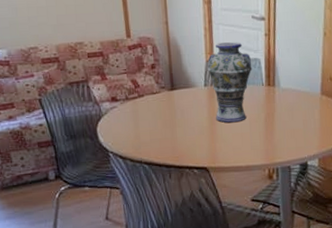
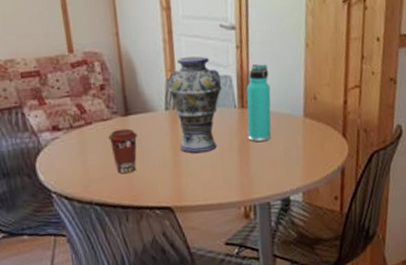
coffee cup: none [157,101,181,139] -> present [108,128,138,174]
thermos bottle: none [272,49,293,115] -> present [246,64,272,143]

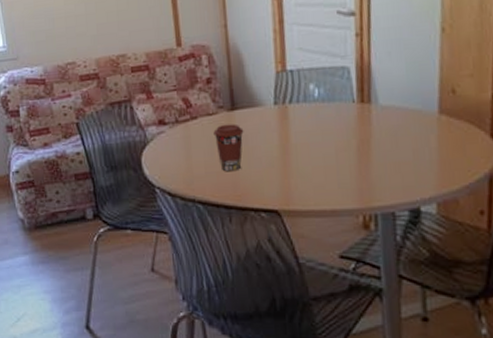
vase: present [168,56,222,154] -> none [277,46,339,153]
thermos bottle: present [246,64,272,143] -> none [367,53,398,142]

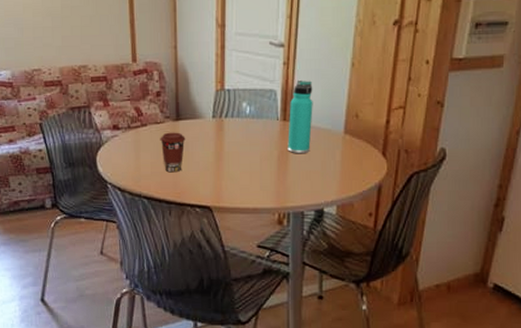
thermos bottle: none [367,53,398,142] -> present [288,80,313,154]

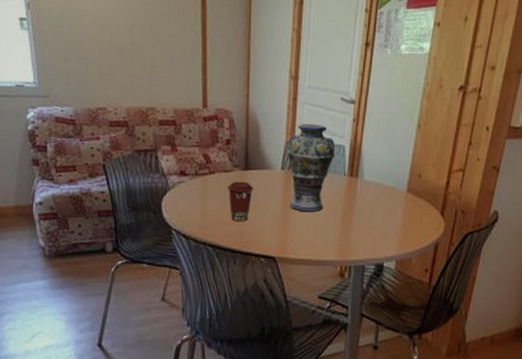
vase: none [216,70,267,160] -> present [286,124,335,213]
thermos bottle: present [288,80,313,154] -> none [353,138,380,210]

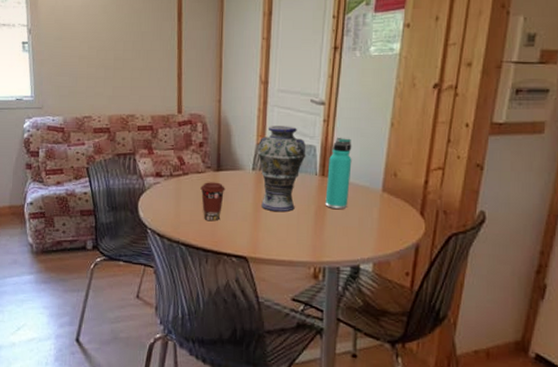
thermos bottle: none [353,138,380,210] -> present [325,138,352,210]

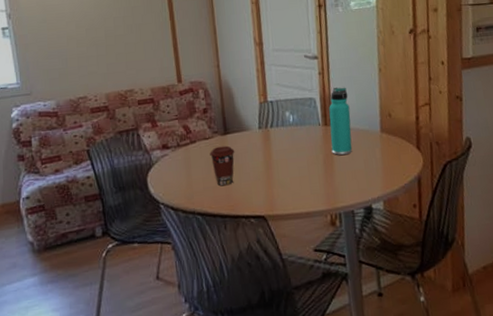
vase: present [257,126,306,213] -> none [261,82,308,167]

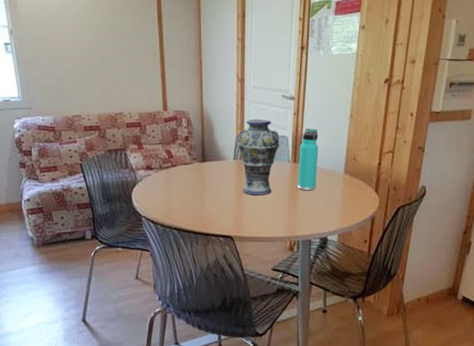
coffee cup: present [210,145,235,186] -> none [188,172,211,207]
vase: none [261,82,308,167] -> present [237,119,280,196]

